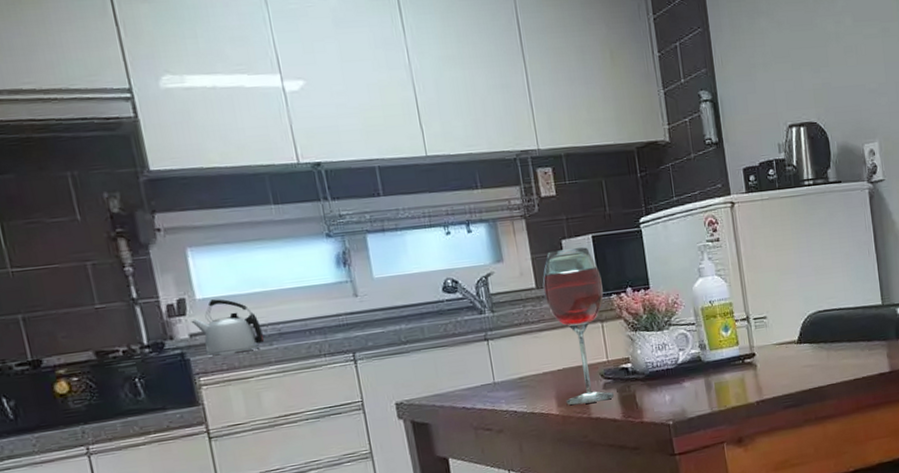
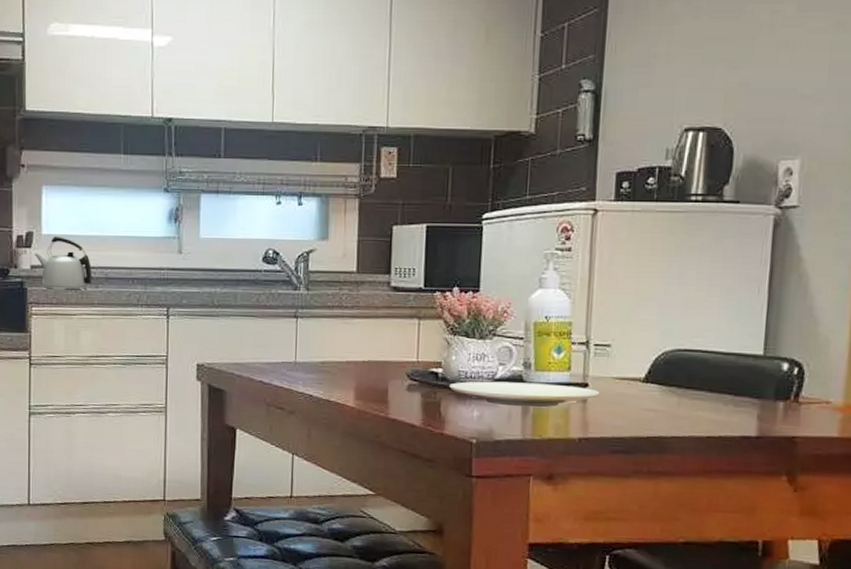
wineglass: present [542,247,615,405] -> none [363,236,428,403]
plate: none [640,357,766,387] -> present [449,381,600,408]

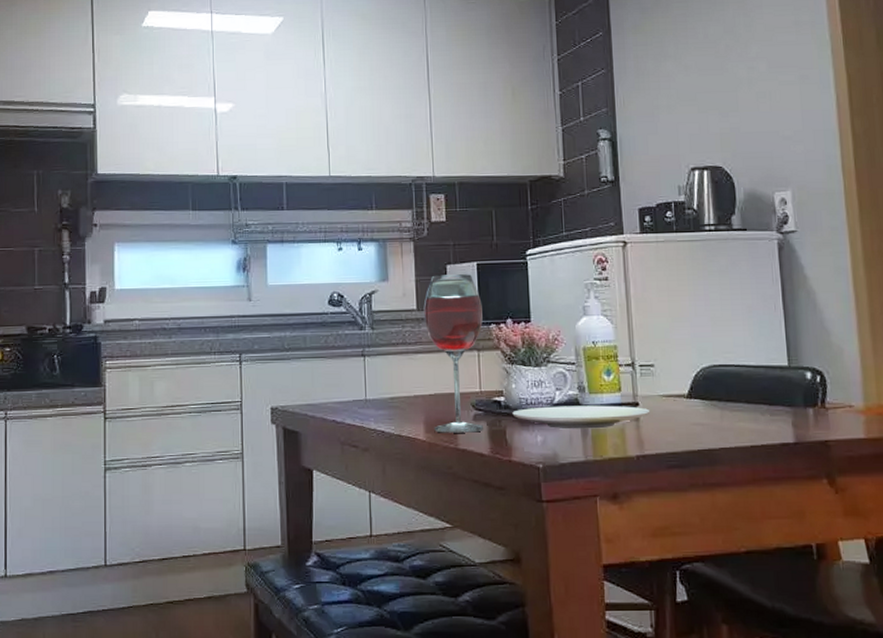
kettle: present [34,237,92,291] -> none [107,291,166,344]
wineglass: none [363,236,428,403] -> present [423,274,484,433]

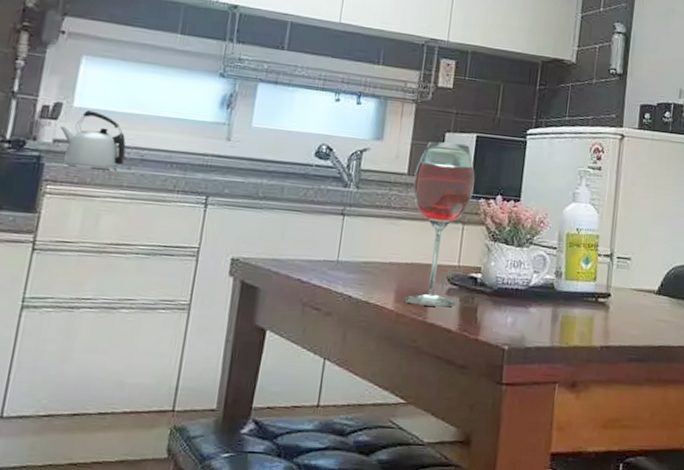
kettle: none [107,291,166,344] -> present [60,110,126,170]
plate: present [512,405,650,430] -> none [487,287,621,316]

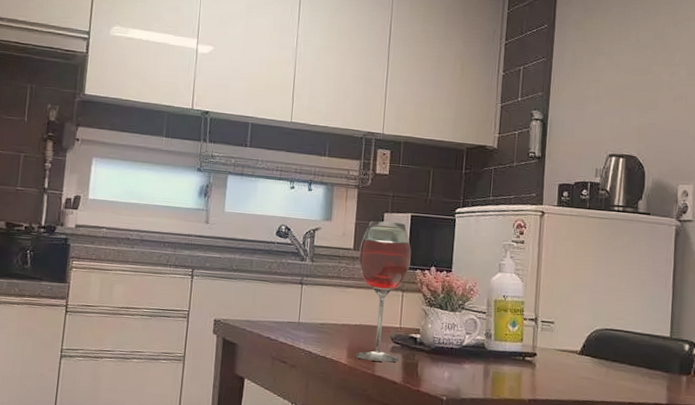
kettle: present [60,110,126,170] -> none [80,201,129,249]

